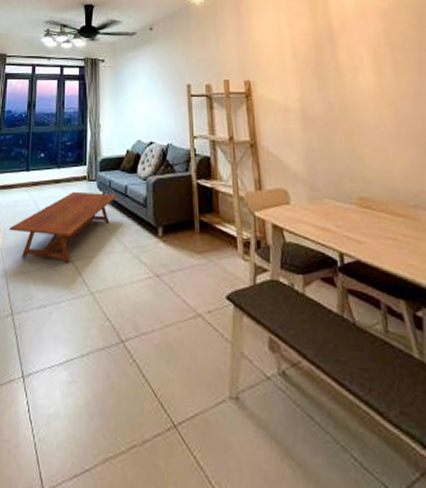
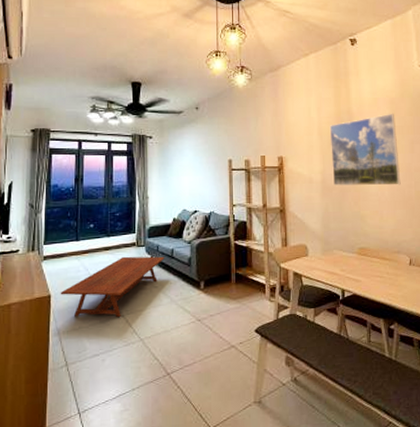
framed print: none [305,27,409,117] -> present [329,113,401,186]

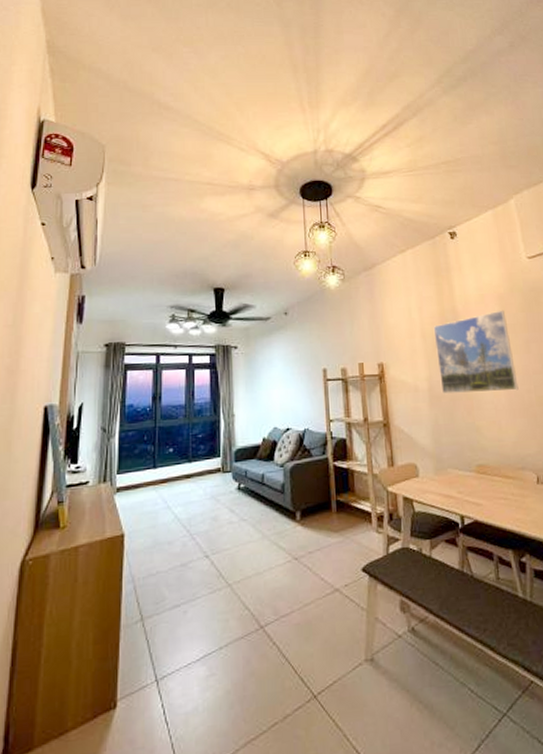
coffee table: present [60,256,165,318] -> none [135,483,254,559]

